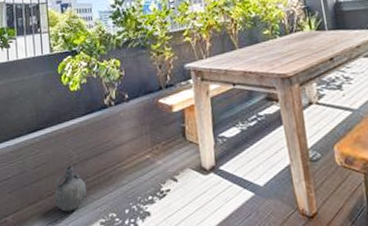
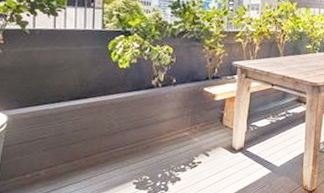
ceramic jug: present [54,165,87,212] -> none [91,133,125,171]

